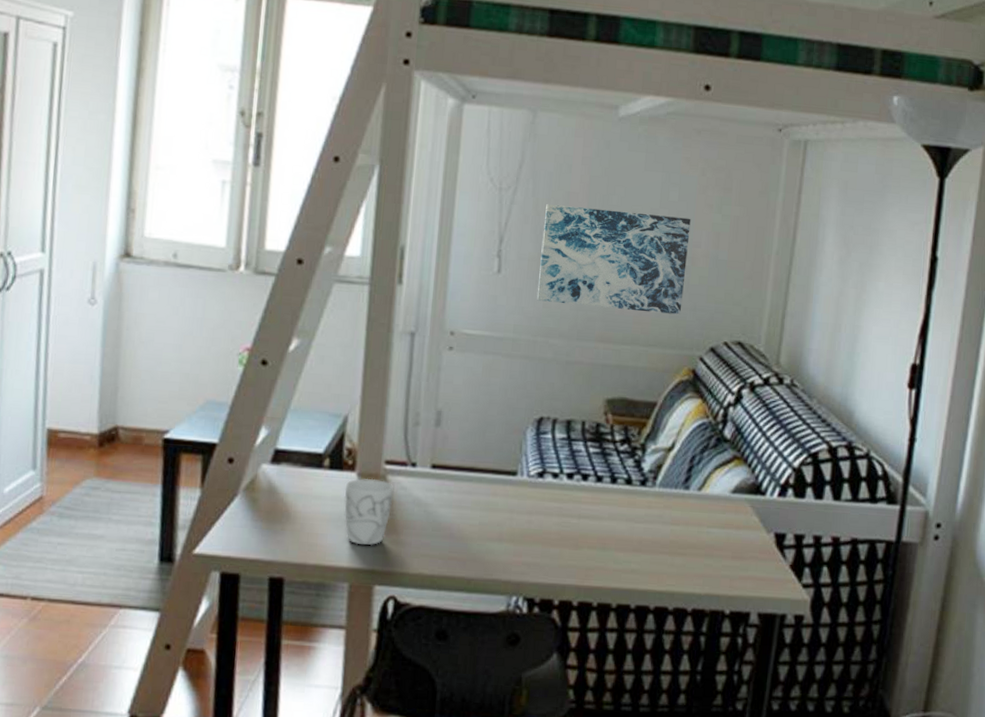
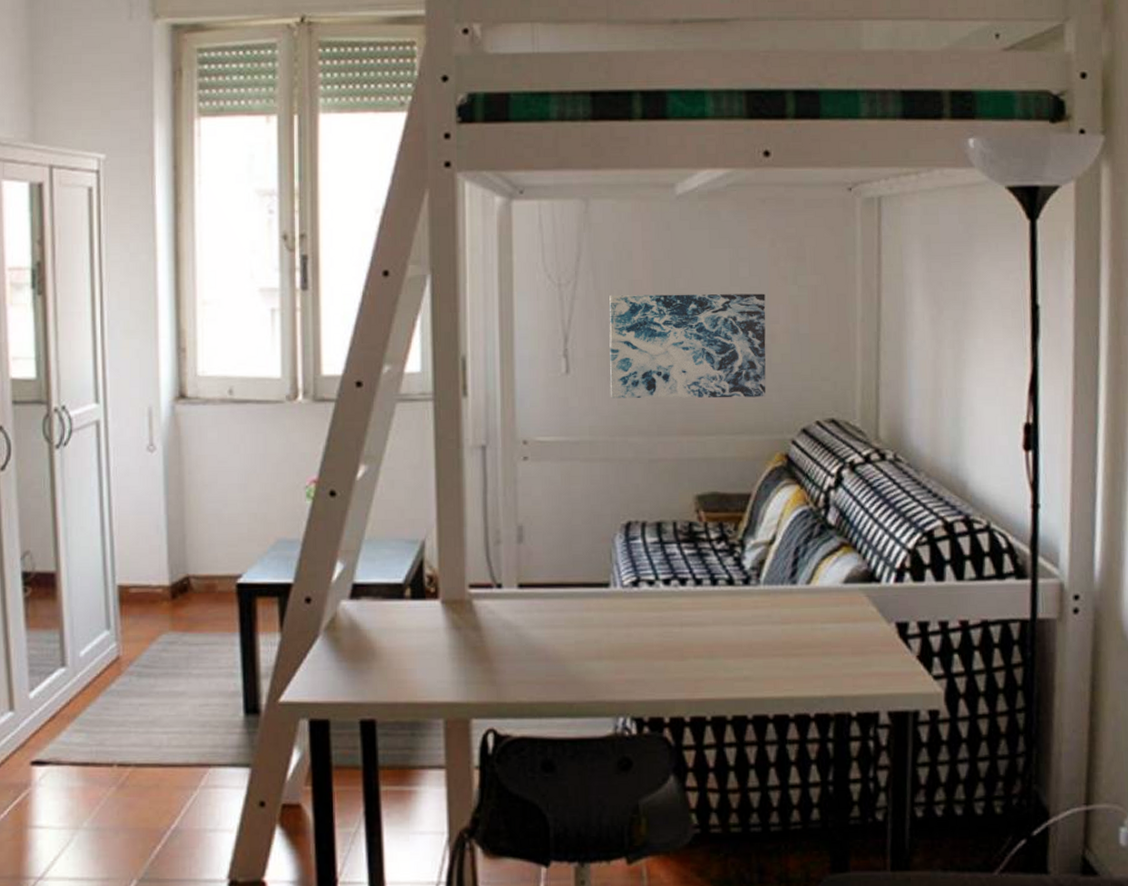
mug: present [344,478,394,546] -> none [430,604,481,677]

